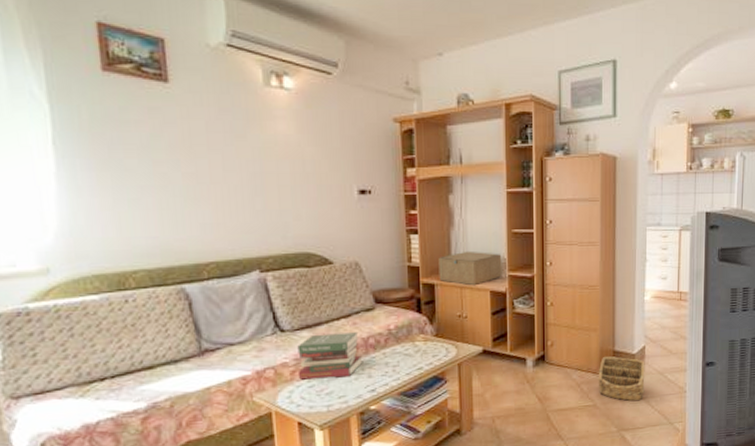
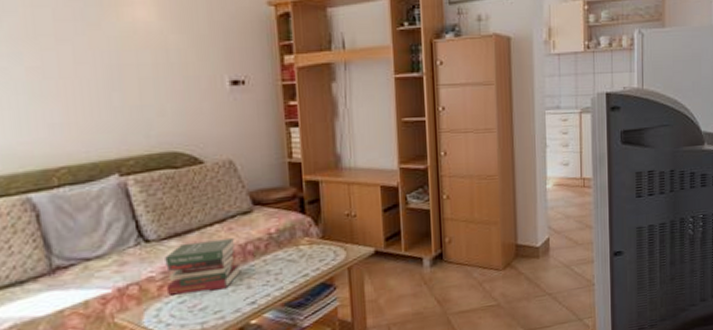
decorative box: present [438,251,502,286] -> none [322,143,393,181]
basket: present [598,356,645,401] -> none [500,250,551,298]

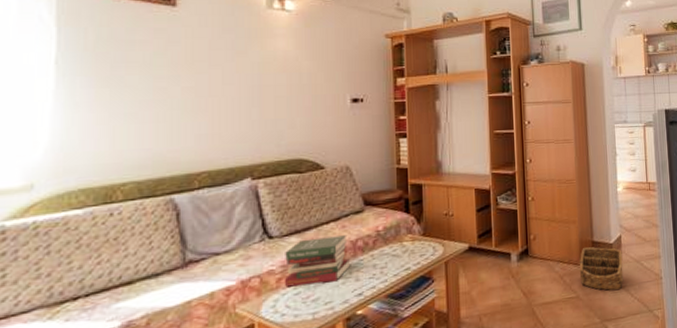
basket: none [500,250,551,298] -> present [579,246,624,291]

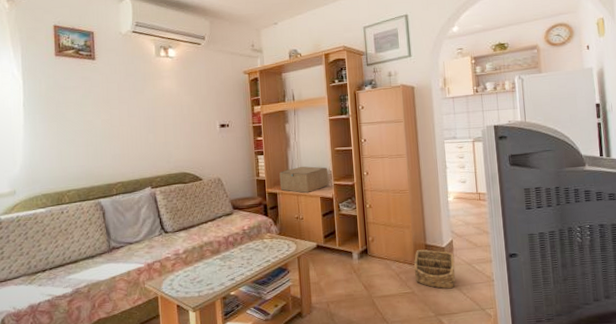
books: present [284,235,351,287] -> none [177,232,225,271]
decorative box: none [426,151,486,185] -> present [279,166,329,194]

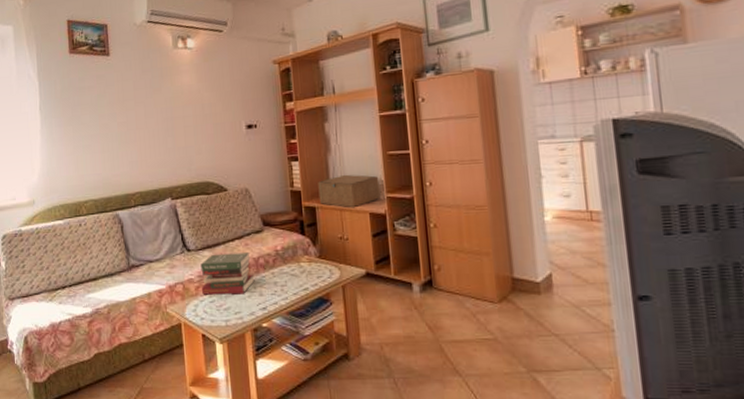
books: none [177,232,225,271] -> present [200,252,255,295]
basket: present [414,249,456,289] -> none [496,283,557,337]

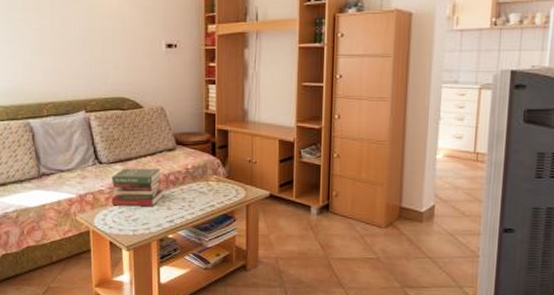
decorative box: present [318,174,381,208] -> none [232,101,291,134]

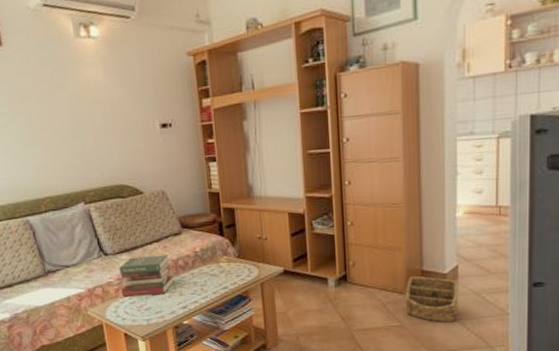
basket: none [382,211,434,259] -> present [405,275,459,322]

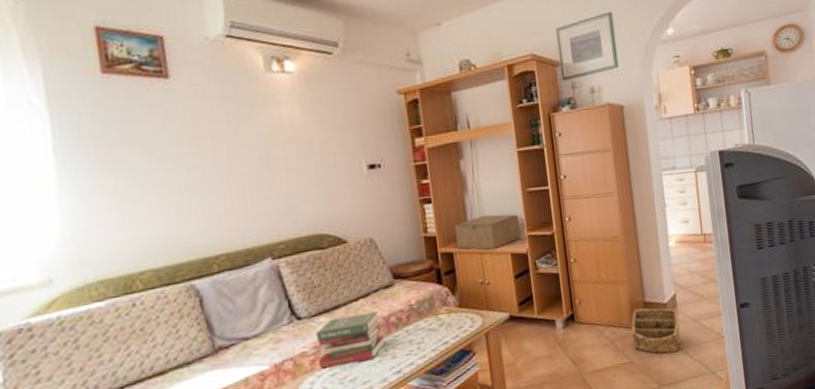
decorative box: none [236,174,300,209] -> present [454,214,522,251]

